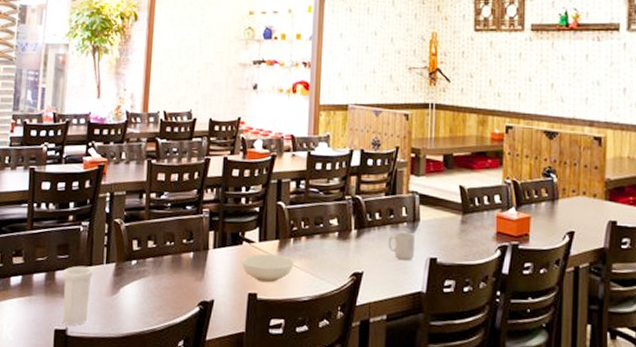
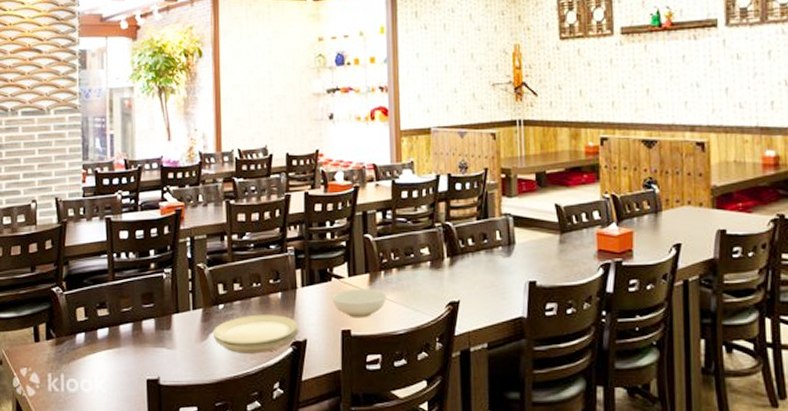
cup: present [62,265,94,325] -> none [150,313,181,374]
plate: none [123,272,208,311] -> present [212,314,299,354]
cup: present [388,231,414,261] -> none [483,256,512,286]

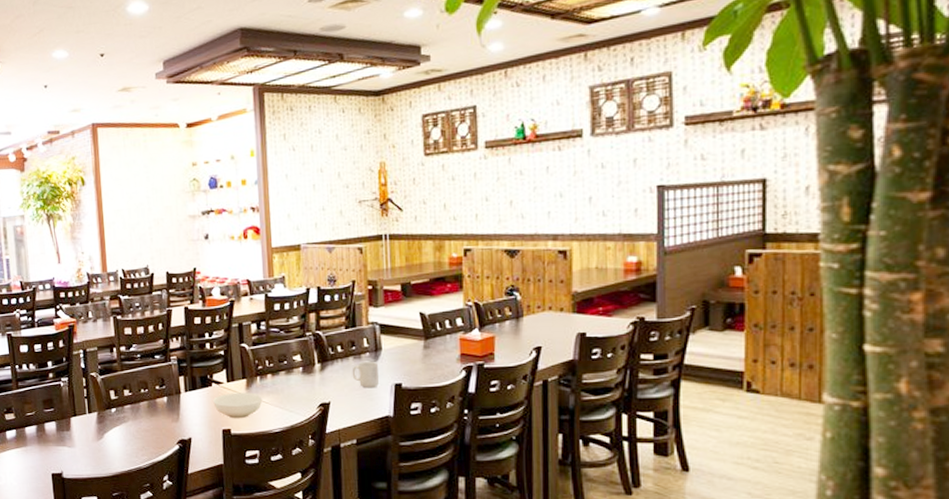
plate: present [212,314,299,354] -> none [107,417,184,451]
cup: none [483,256,512,286] -> present [352,361,379,389]

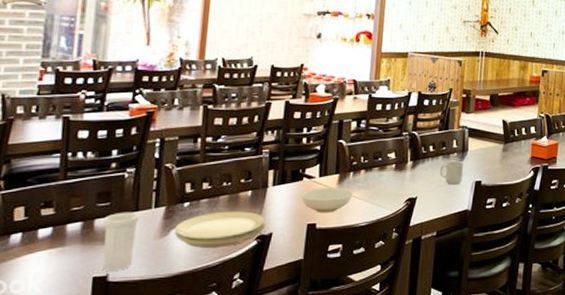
cup: none [51,417,79,469] -> present [102,212,140,271]
plate: none [107,417,184,451] -> present [174,211,266,248]

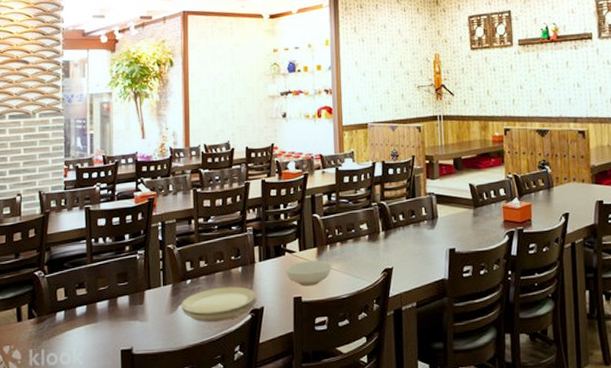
cup: present [102,212,140,271] -> none [125,290,153,344]
cup: present [439,160,463,185] -> none [412,228,435,254]

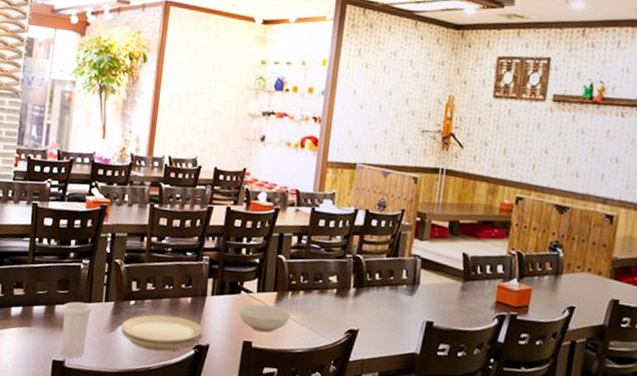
cup: none [125,290,153,344] -> present [60,301,93,358]

